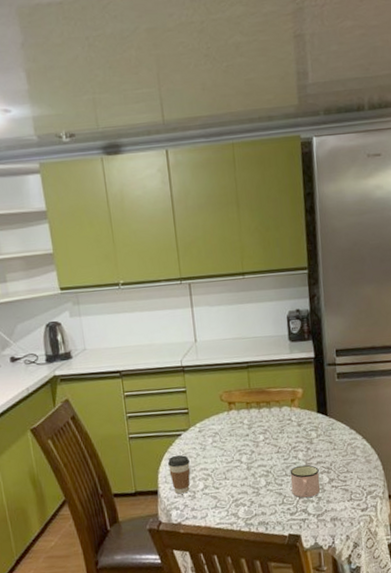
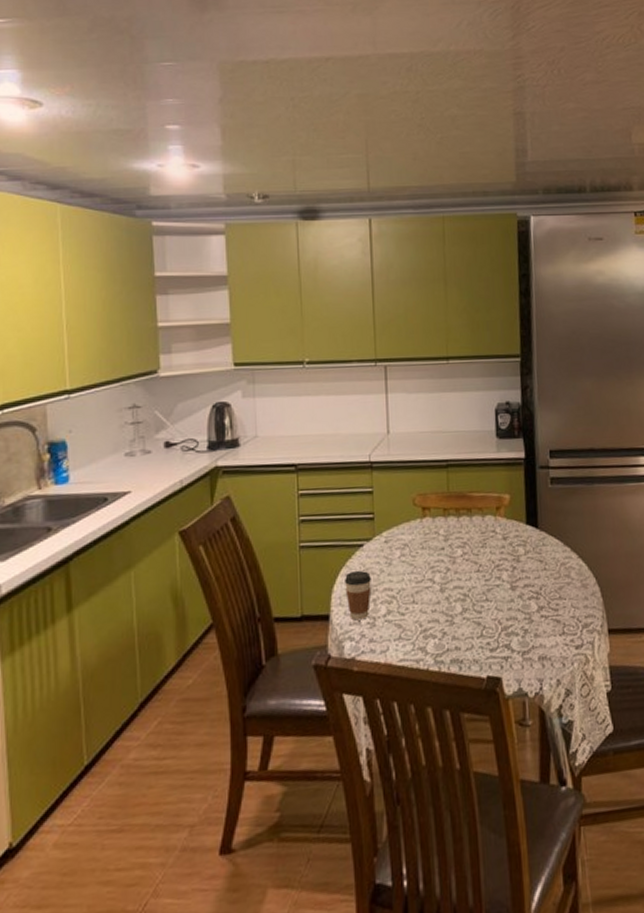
mug: present [290,464,321,498] -> none [491,587,528,630]

